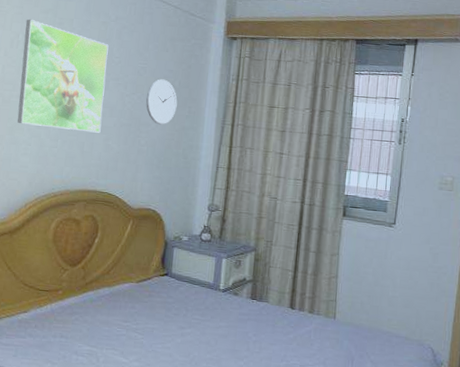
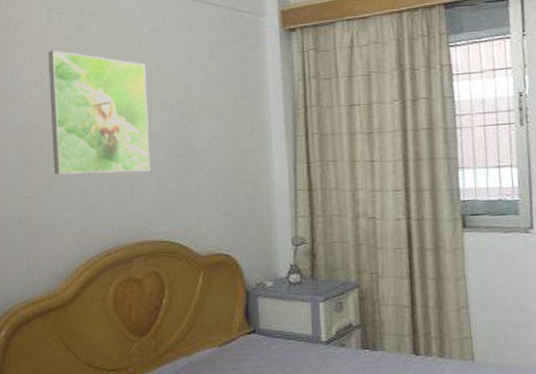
wall clock: present [146,79,178,125] -> none [198,93,236,150]

